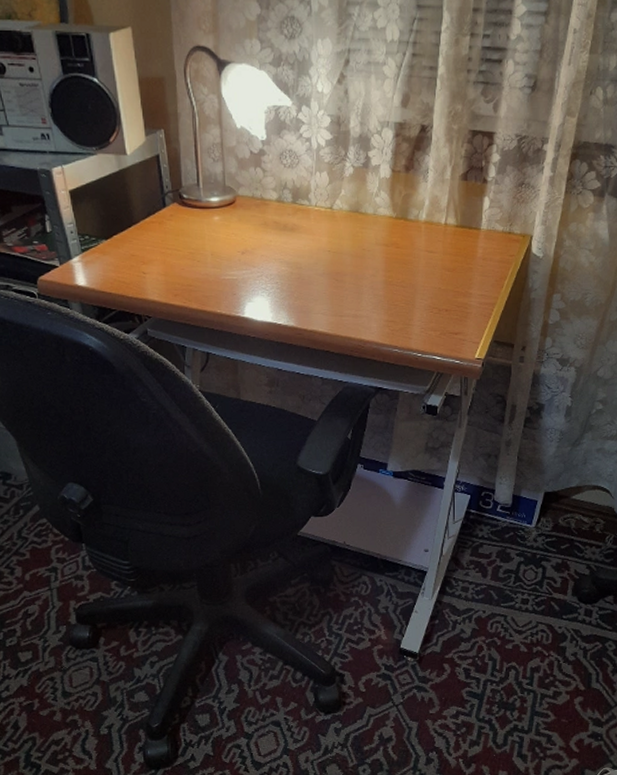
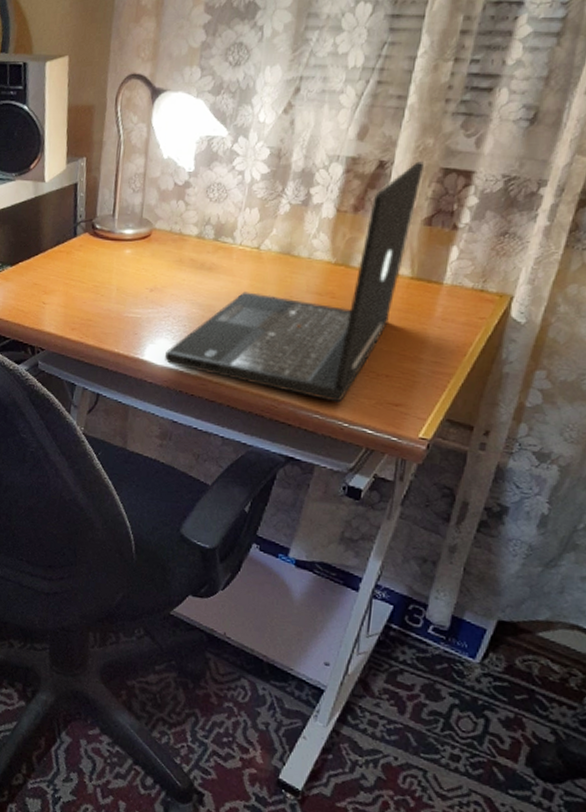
laptop: none [263,125,457,337] -> present [165,161,425,403]

